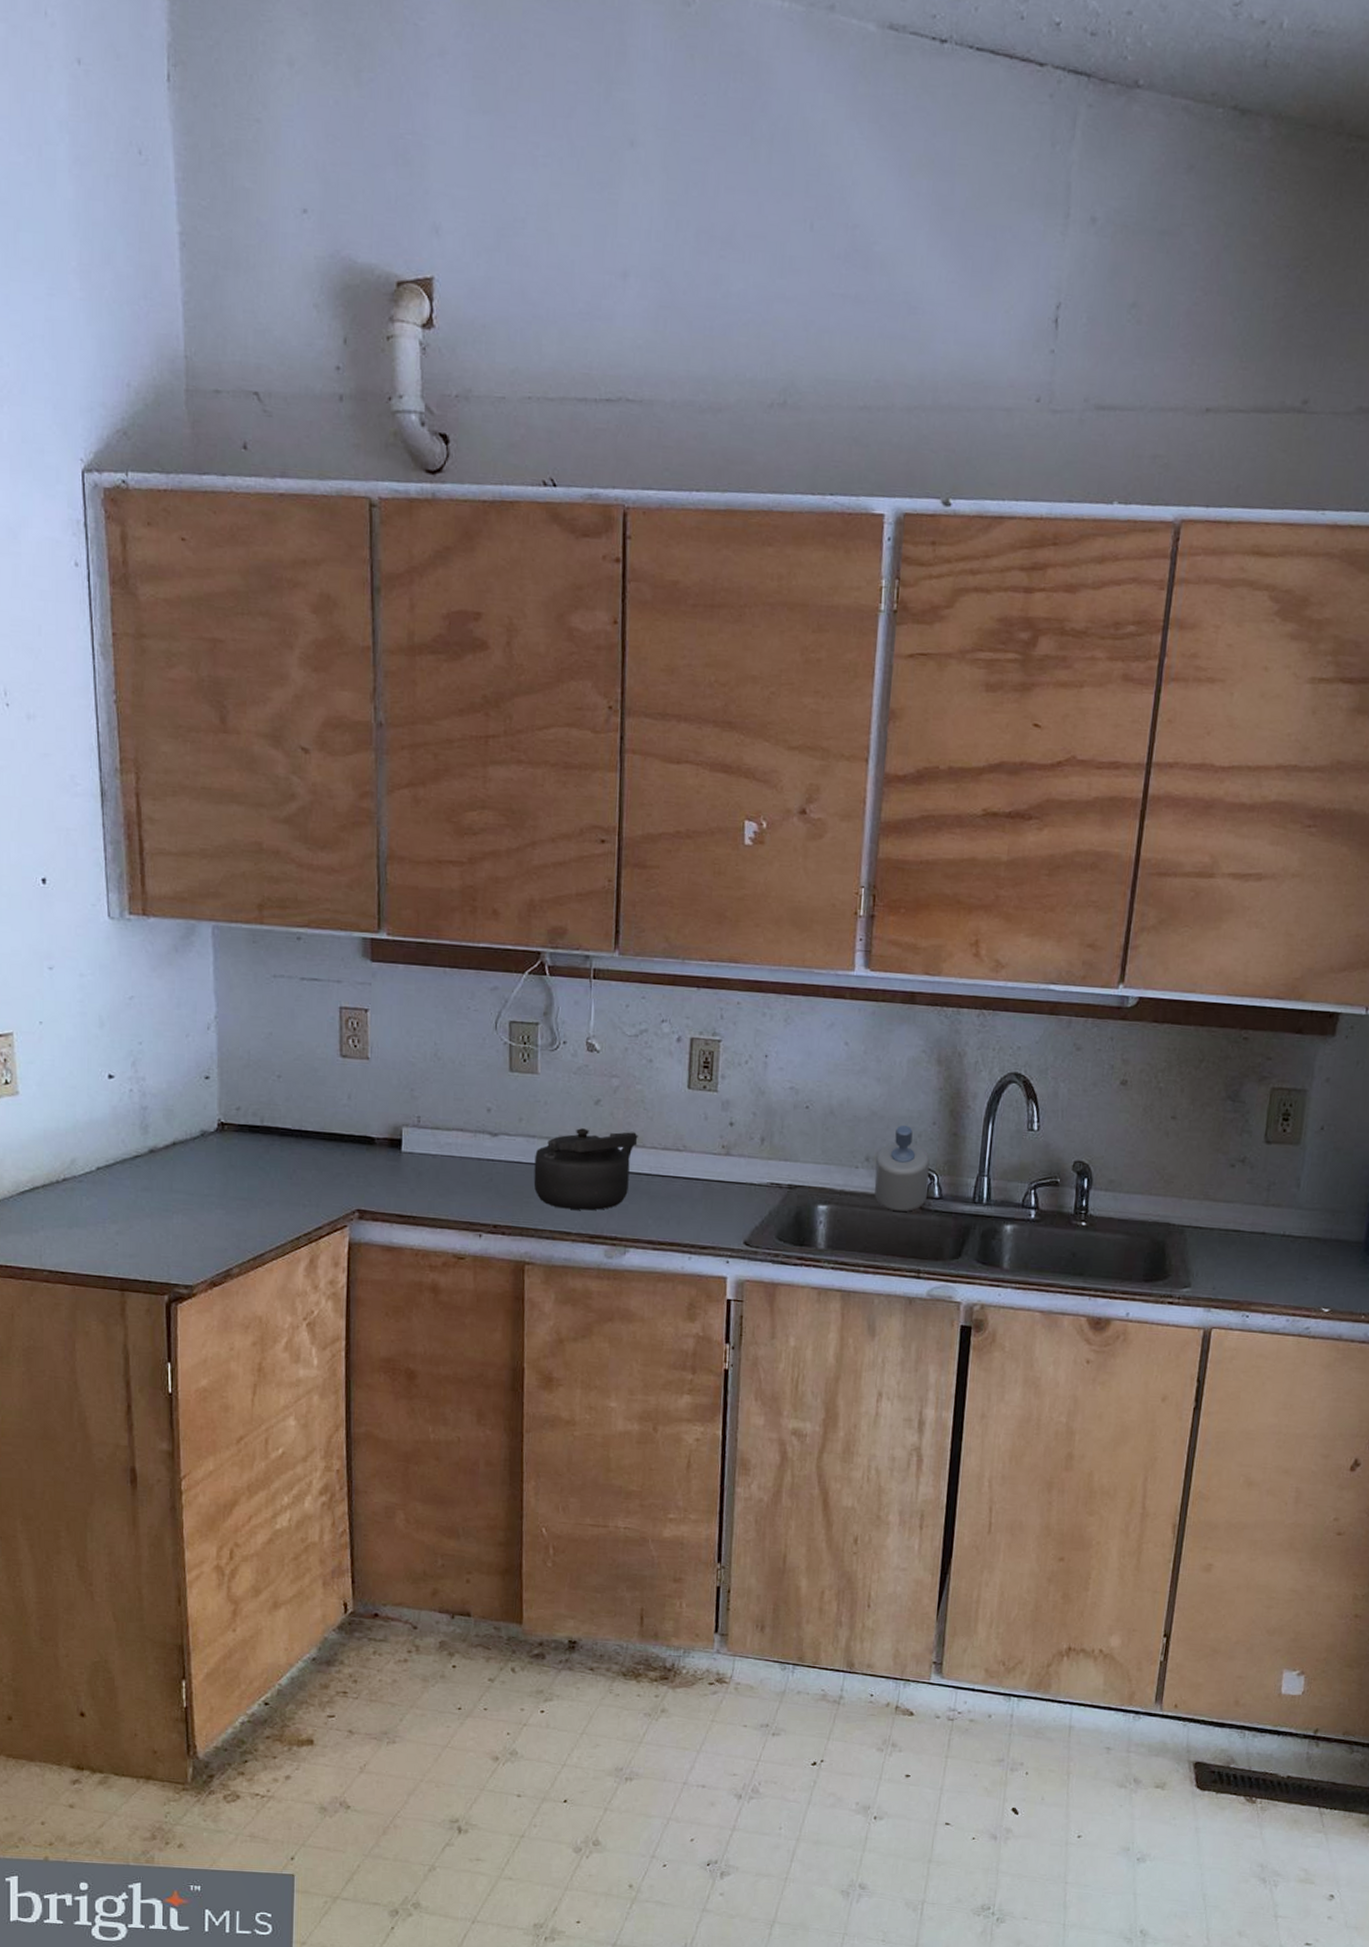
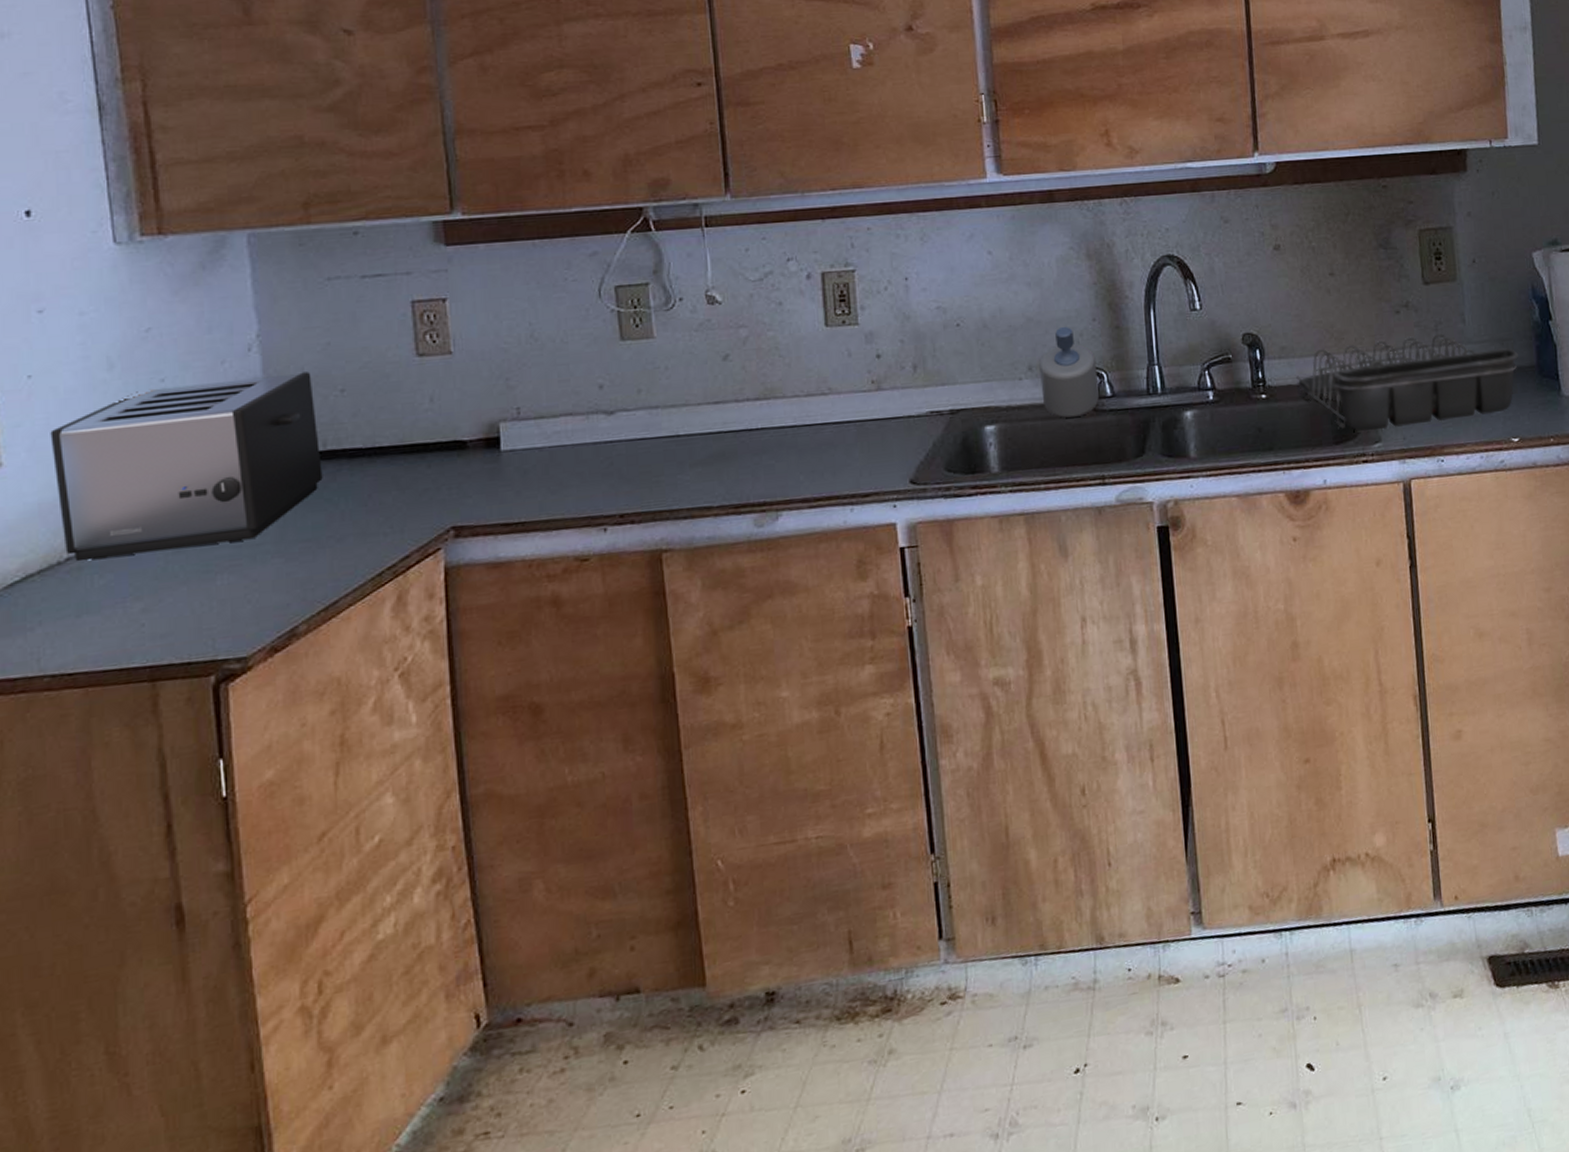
toaster: none [55,1049,259,1190] -> present [50,372,323,562]
kettle: present [533,1128,638,1211] -> none [660,383,777,482]
dish rack: none [1118,1189,1348,1281] -> present [1296,333,1518,432]

